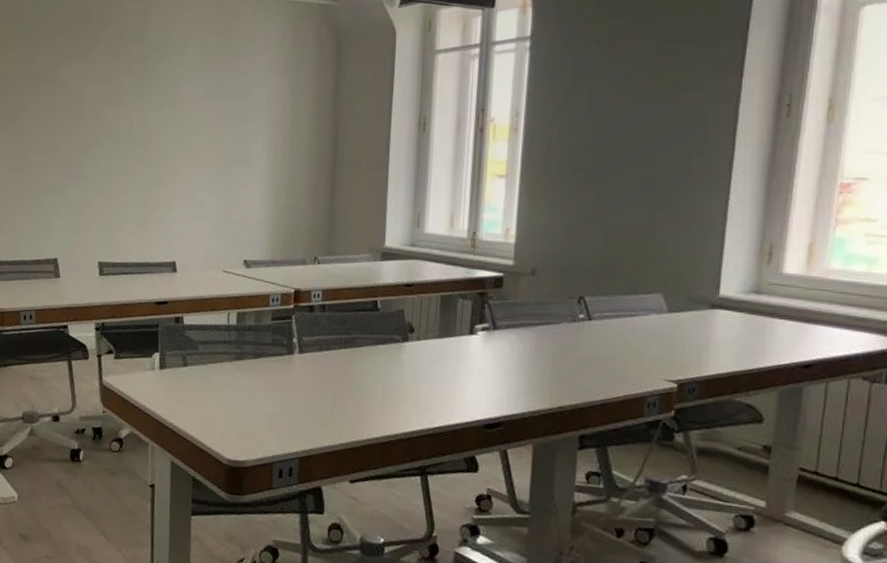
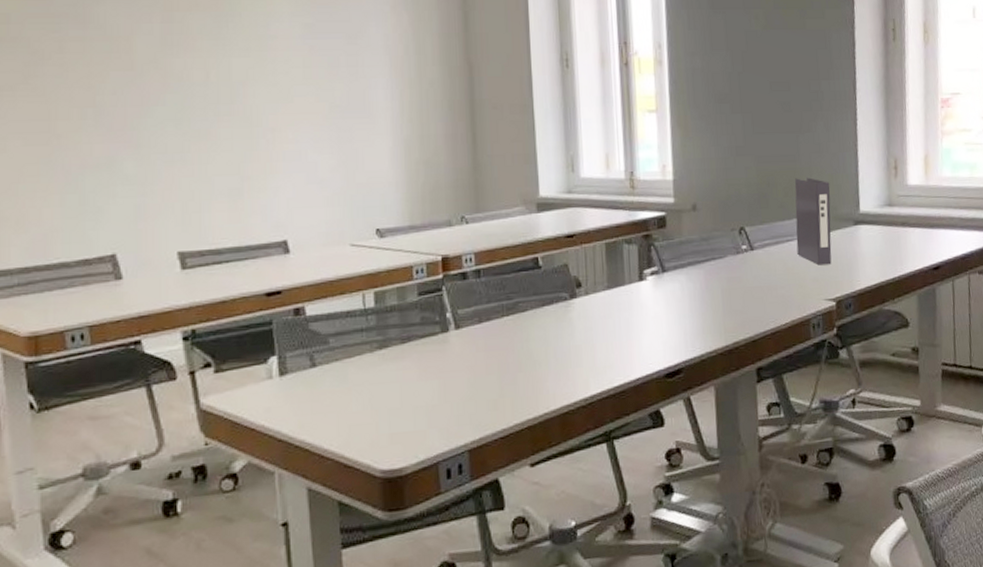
binder: none [639,254,687,346] -> present [794,177,832,266]

